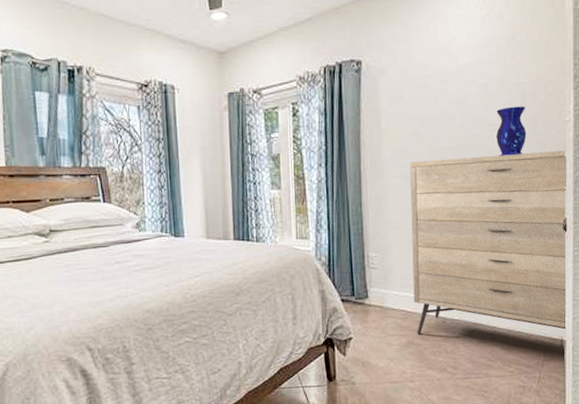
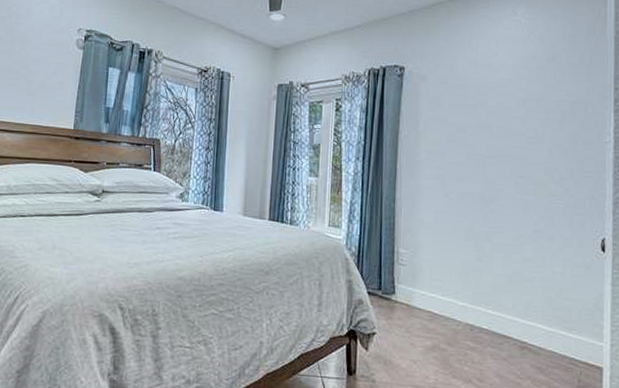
dresser: present [410,151,566,334] -> none [441,165,605,356]
vase: present [496,106,527,156] -> none [534,122,565,170]

